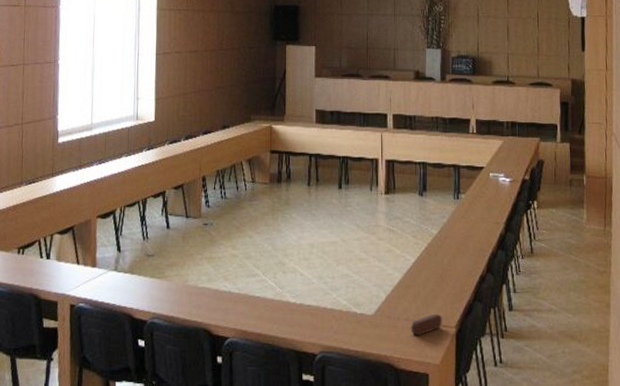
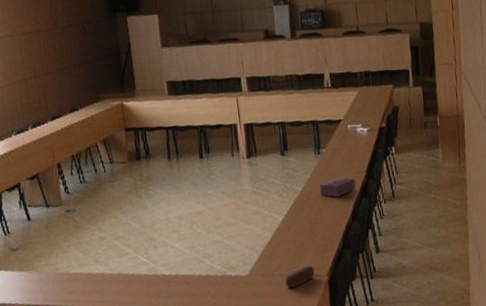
tissue box: none [455,225,494,246] -> present [319,177,356,198]

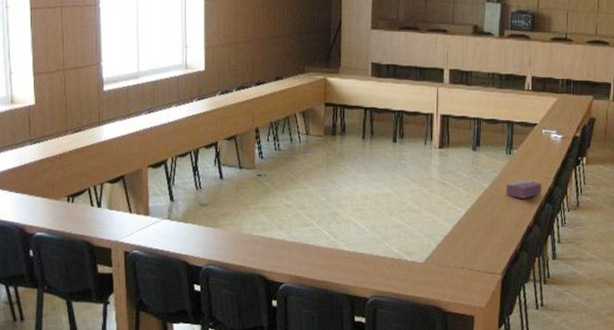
pencil case: present [284,265,315,289] -> none [458,261,489,282]

